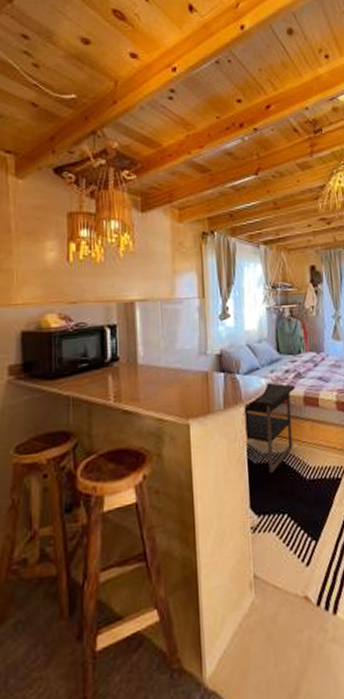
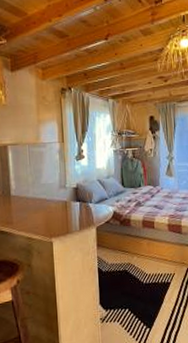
nightstand: present [243,382,296,473] -> none [94,209,136,278]

